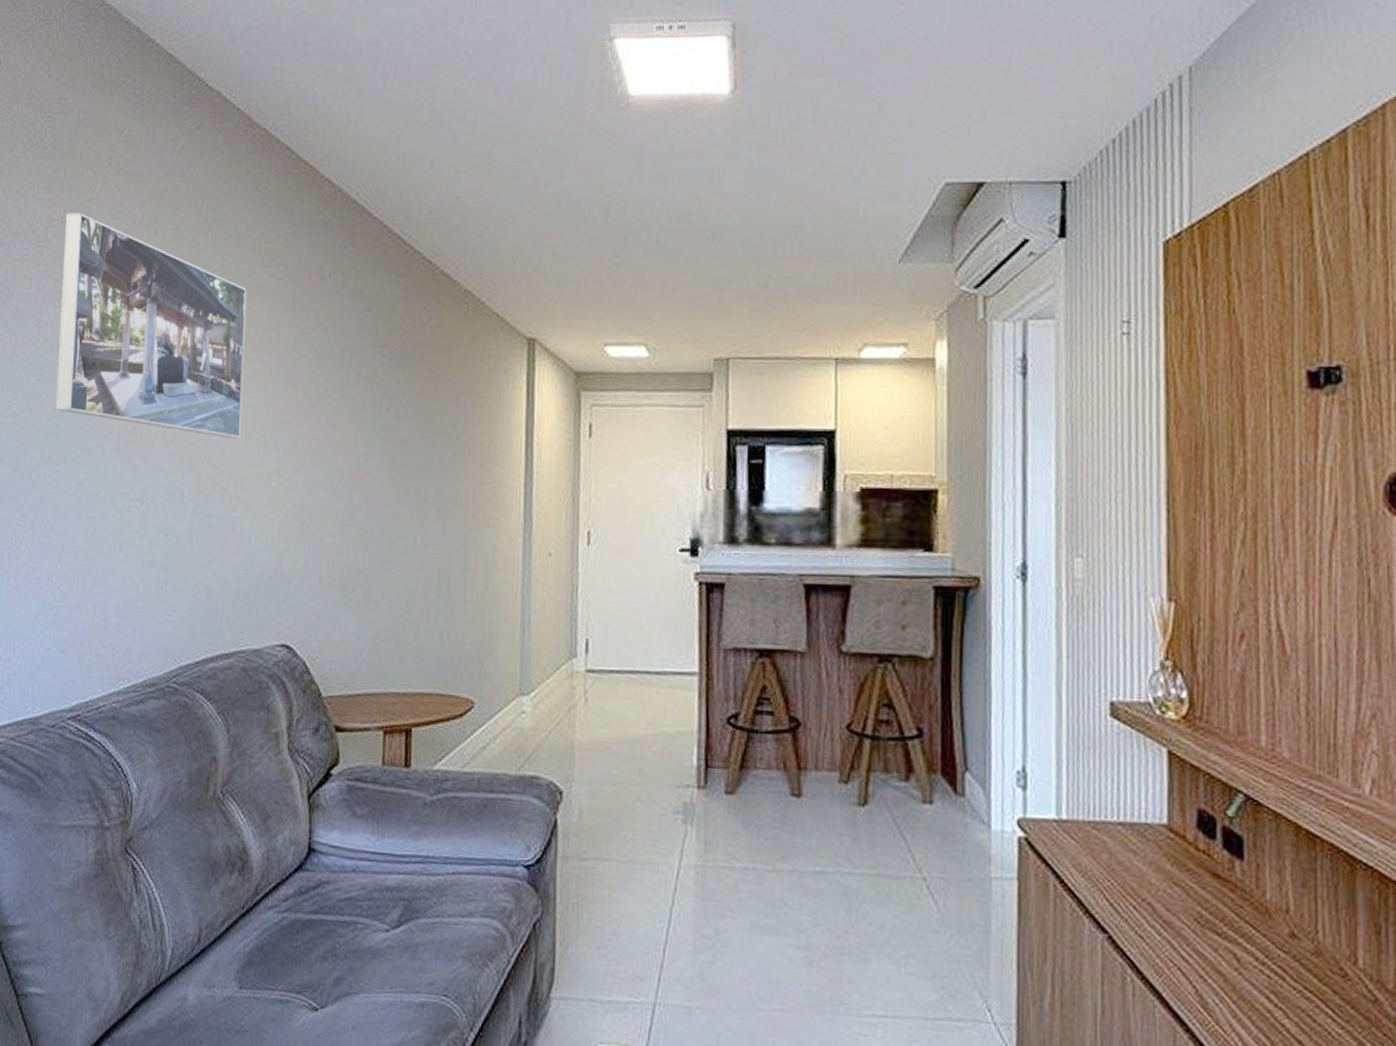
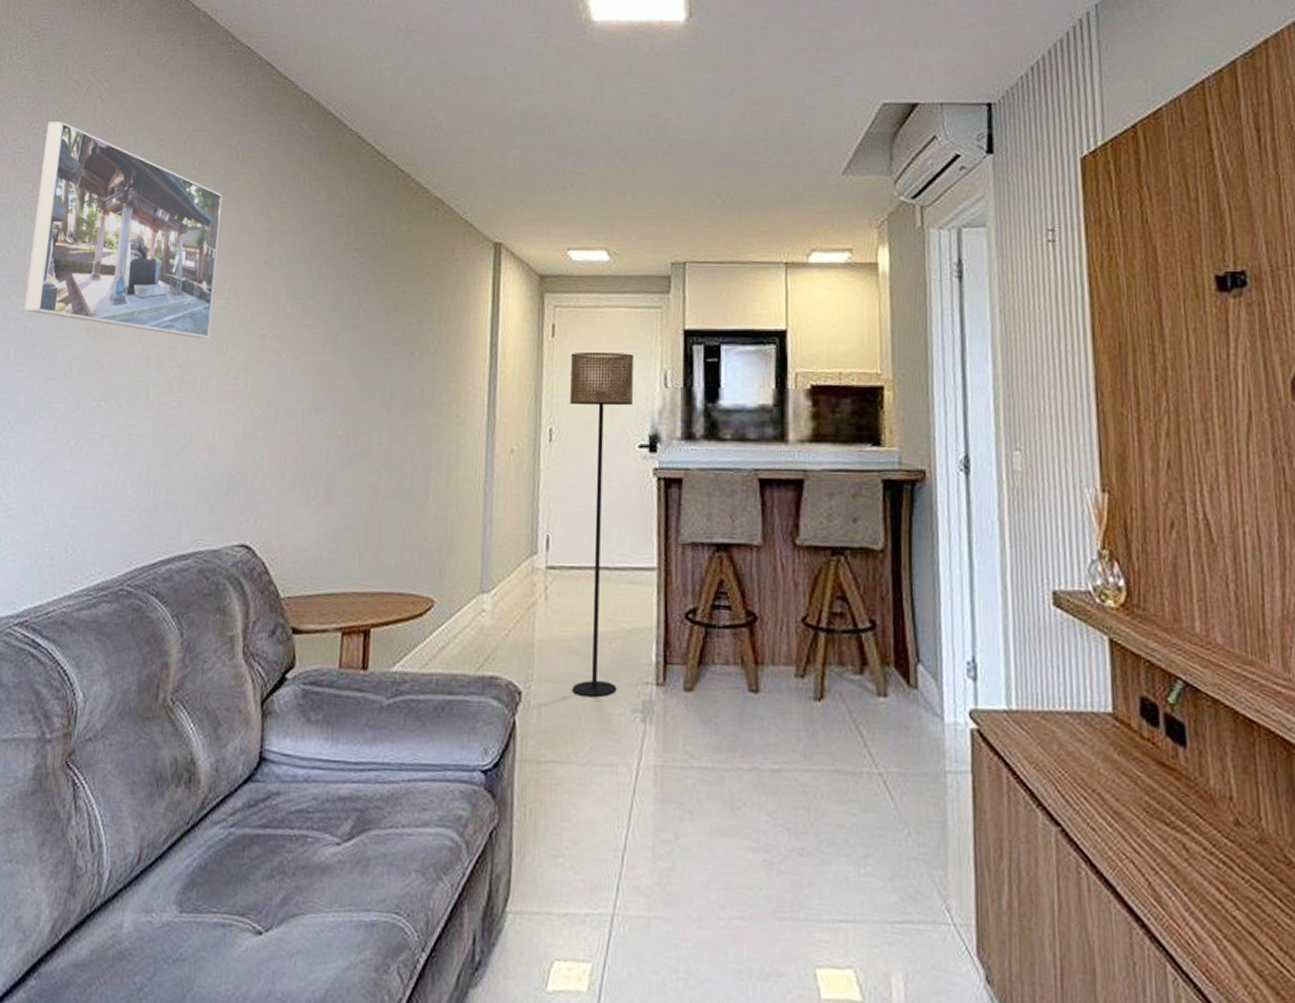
floor lamp: none [608,452,674,799] -> present [570,351,633,698]

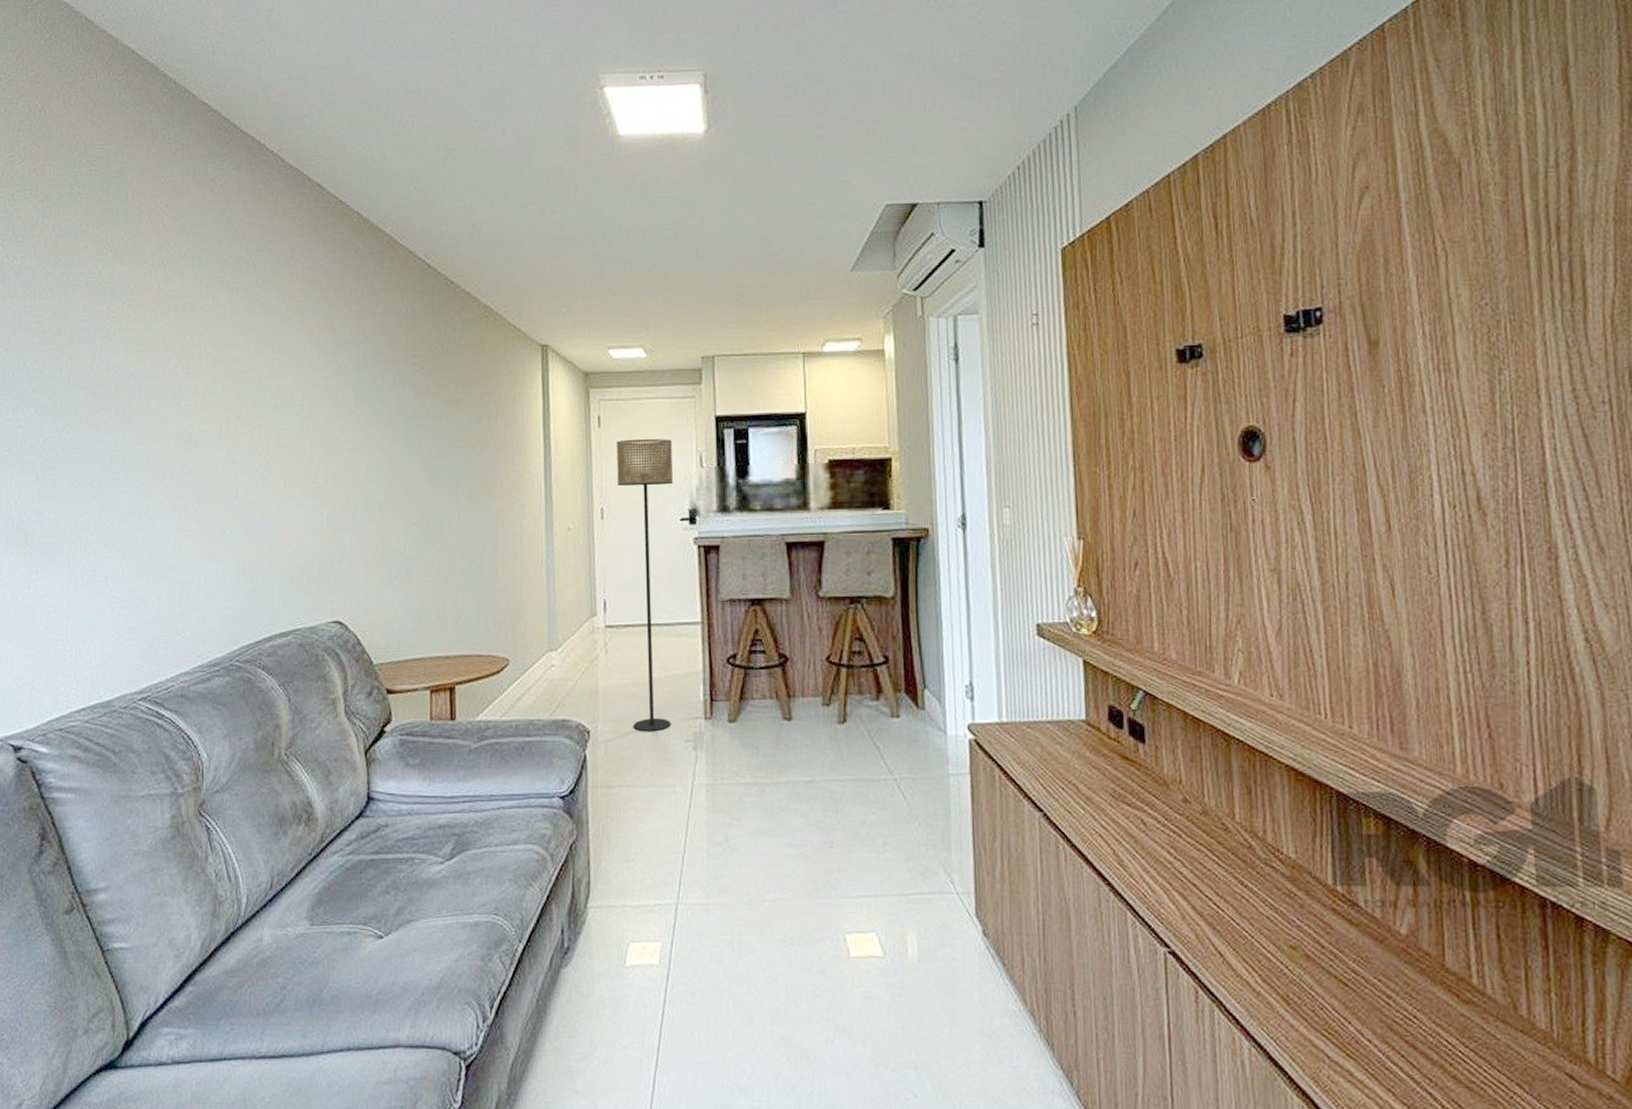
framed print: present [23,121,223,339] -> none [113,246,288,443]

